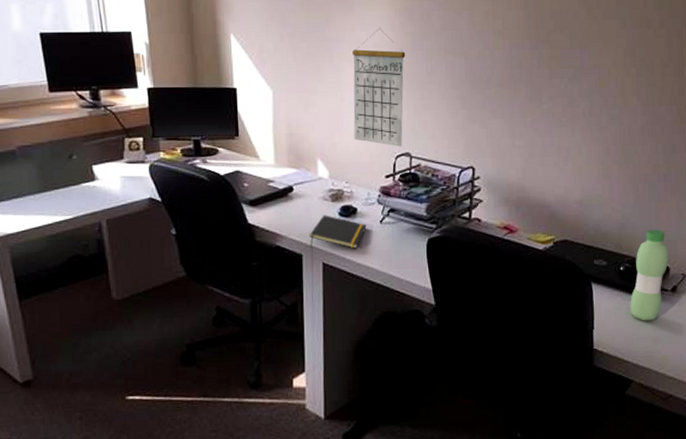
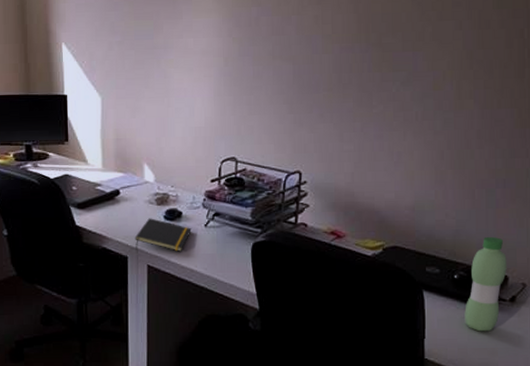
calendar: present [352,28,406,147] -> none [180,34,233,152]

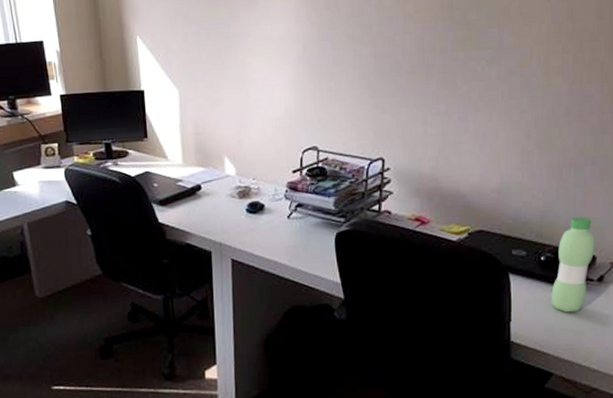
notepad: present [134,218,192,252] -> none [217,212,274,245]

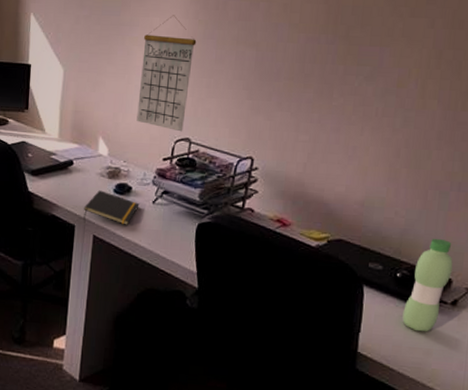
notepad: none [217,212,274,245] -> present [83,190,140,225]
calendar: none [257,20,312,141] -> present [136,15,197,132]

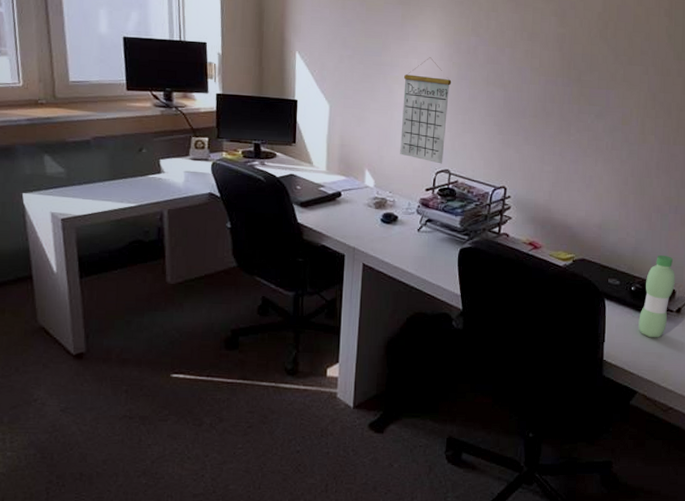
notepad: present [83,190,140,225] -> none [352,220,406,253]

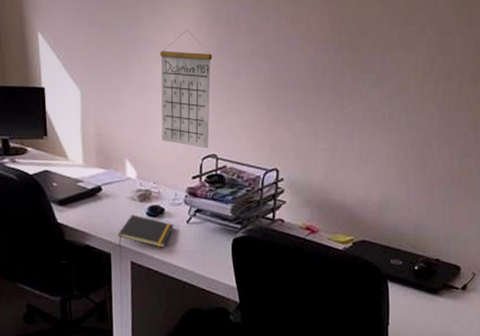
notepad: none [352,220,406,253] -> present [117,215,174,248]
water bottle: present [638,254,675,338] -> none [423,230,460,318]

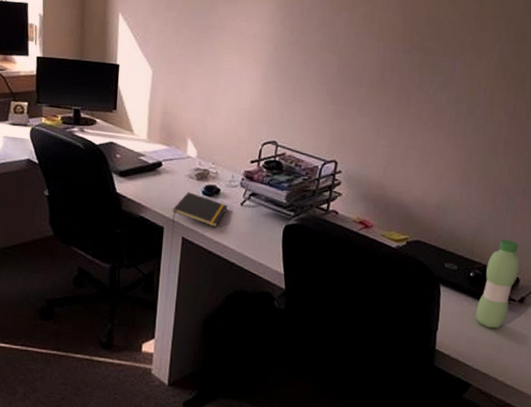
calendar: present [160,29,213,149] -> none [225,20,283,135]
water bottle: none [423,230,460,318] -> present [476,239,520,329]

